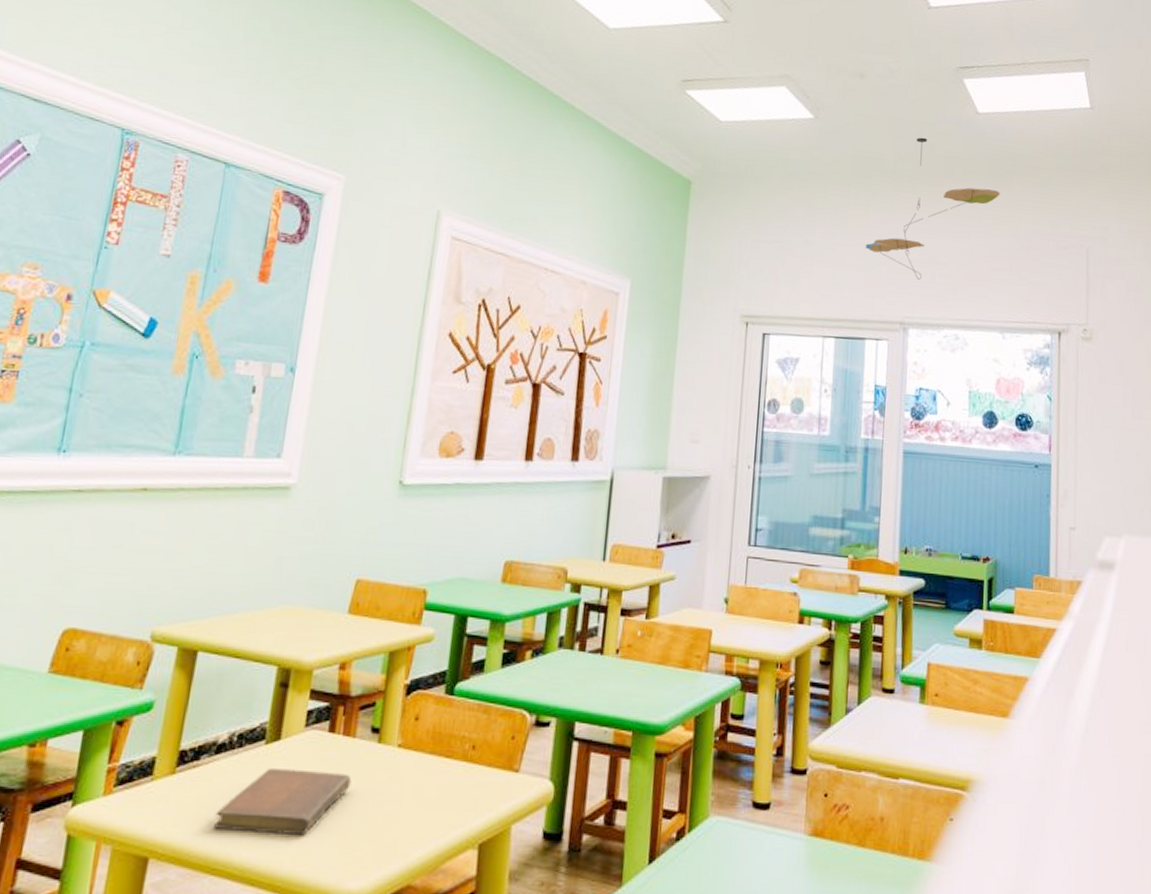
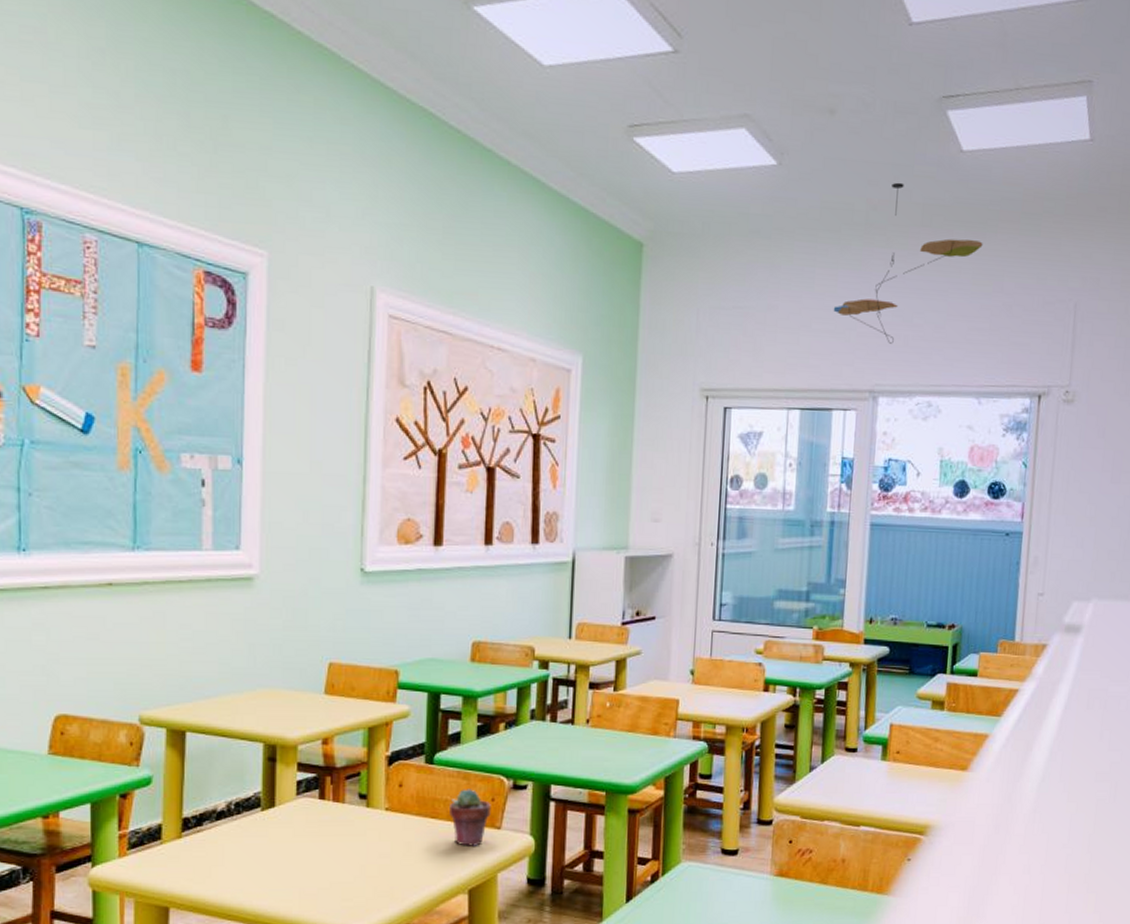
notebook: present [214,767,352,836] -> none [224,830,345,887]
potted succulent: none [465,724,511,792] -> present [449,789,491,846]

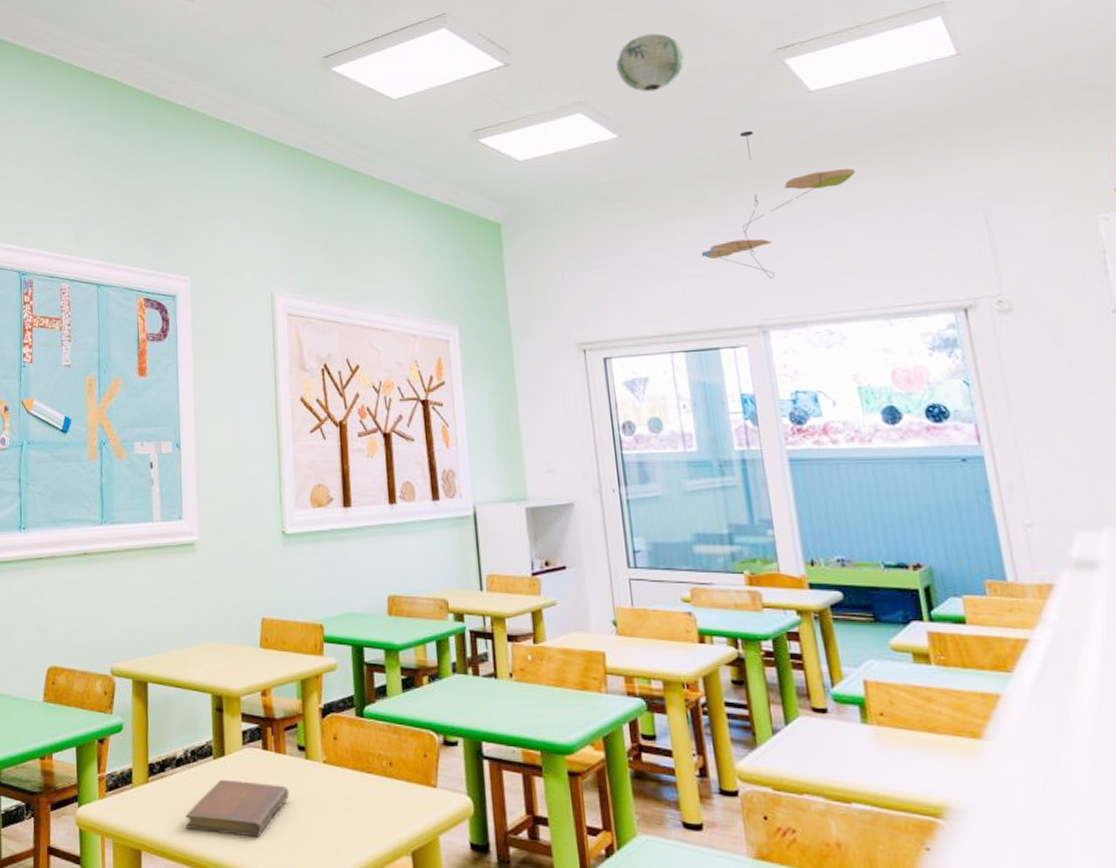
notebook: none [224,830,345,887] -> present [185,779,289,838]
potted succulent: present [449,789,491,846] -> none [383,743,425,805]
paper lantern: none [789,48,857,119] -> present [616,33,684,92]

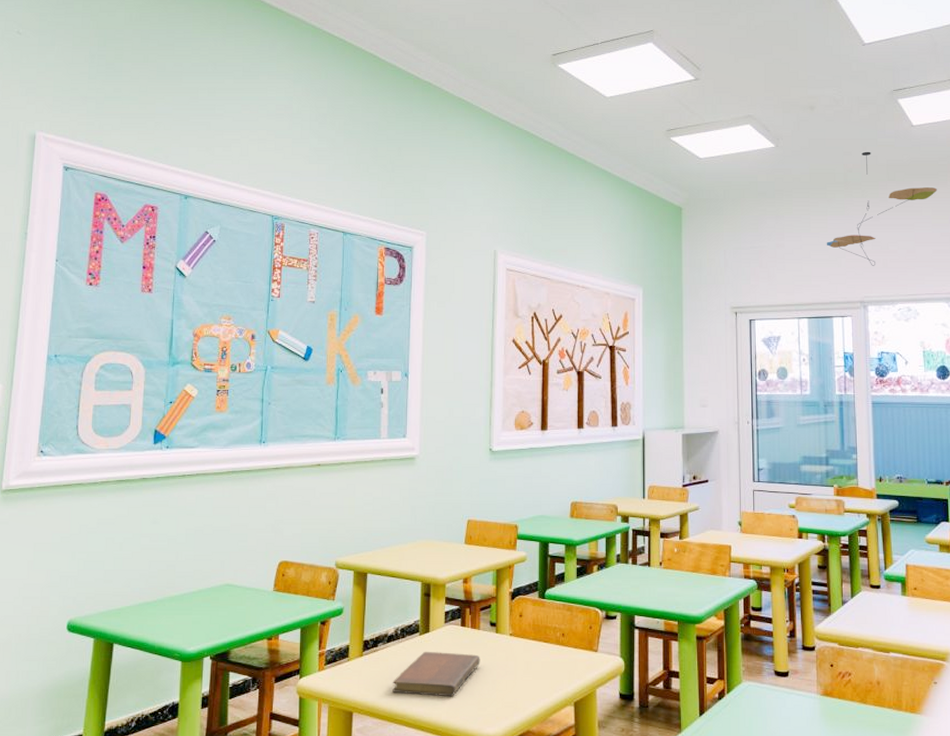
paper lantern: present [616,33,684,92] -> none [778,67,828,113]

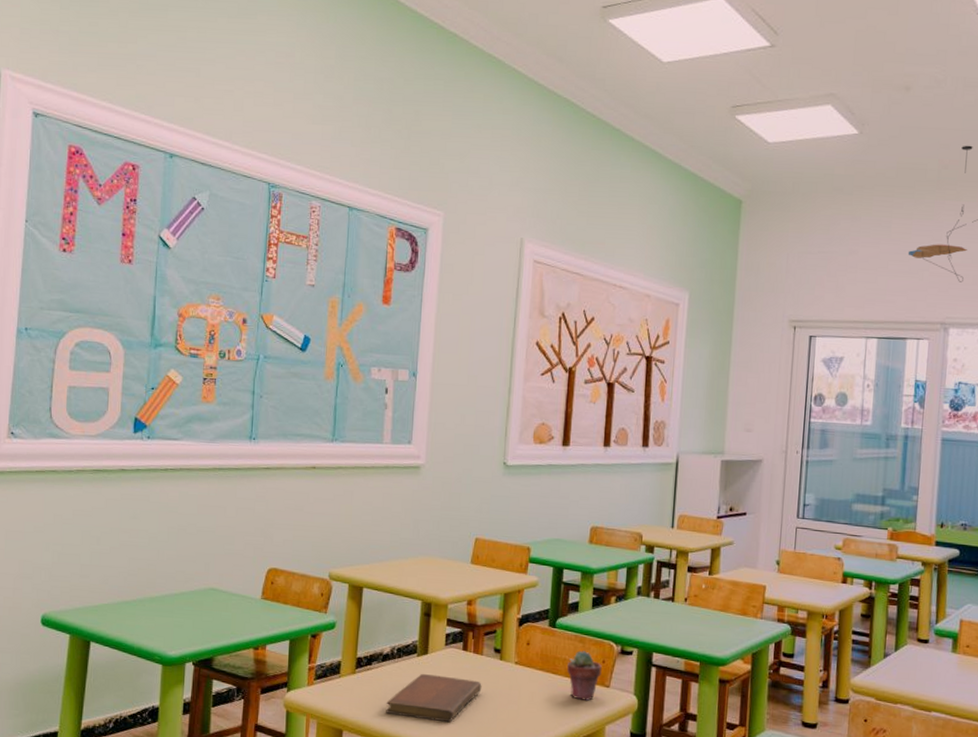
potted succulent: none [558,619,589,666] -> present [567,650,602,701]

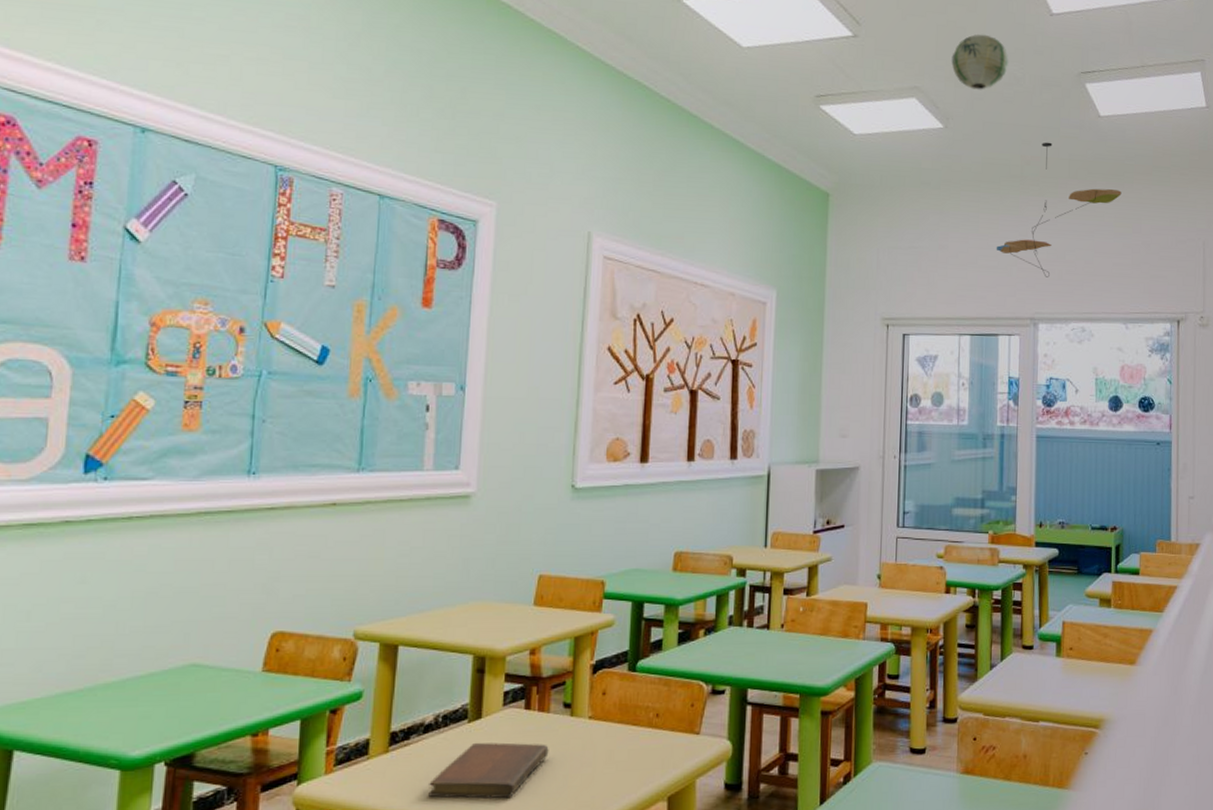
potted succulent: present [567,650,602,701] -> none [650,695,691,753]
paper lantern: none [869,37,930,94] -> present [951,33,1008,90]

